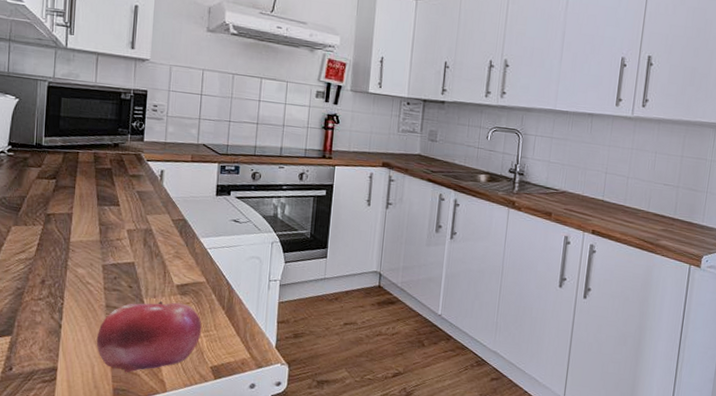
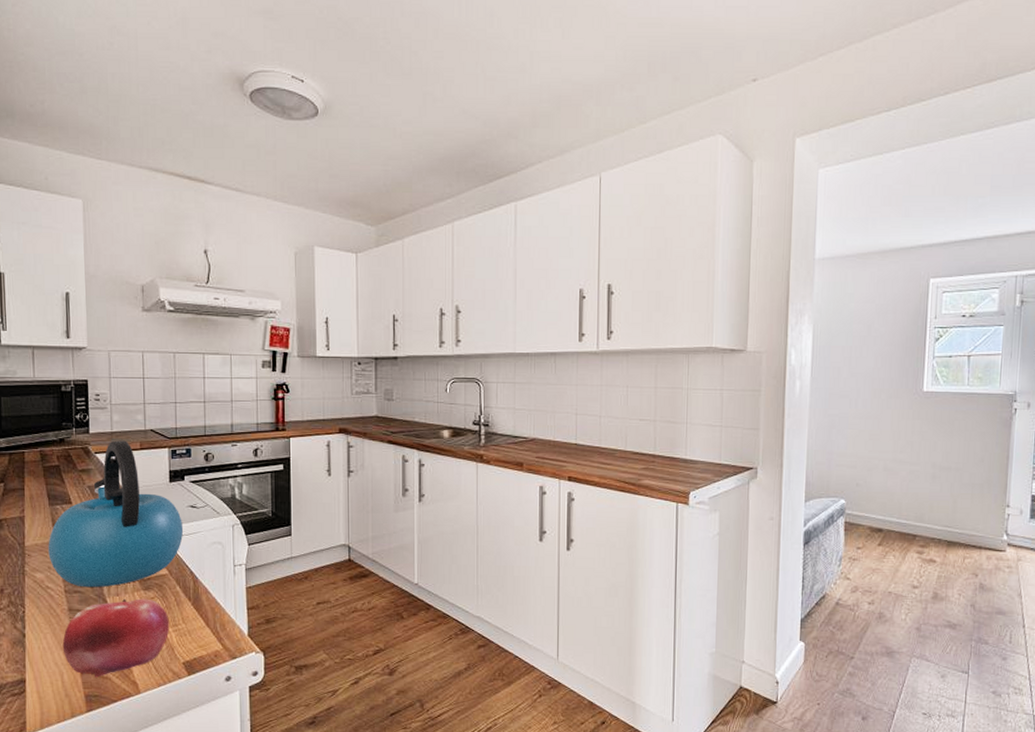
kettle: none [92,150,225,288] -> present [48,440,184,588]

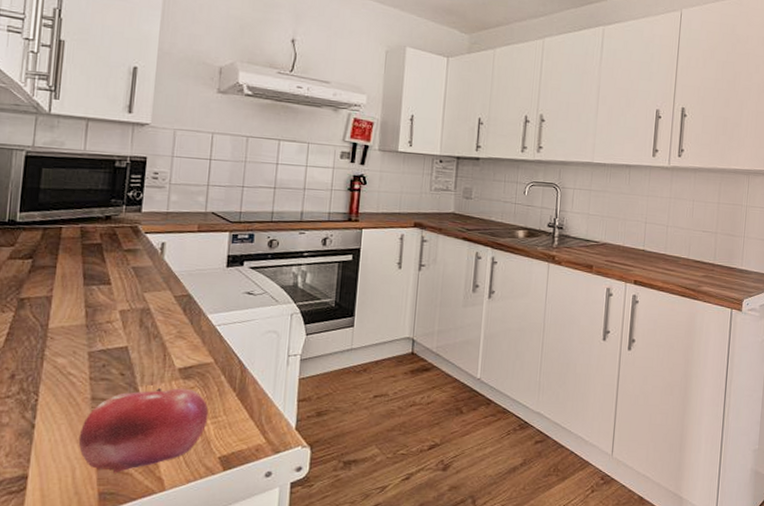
kettle: present [48,440,184,588] -> none [75,221,237,376]

